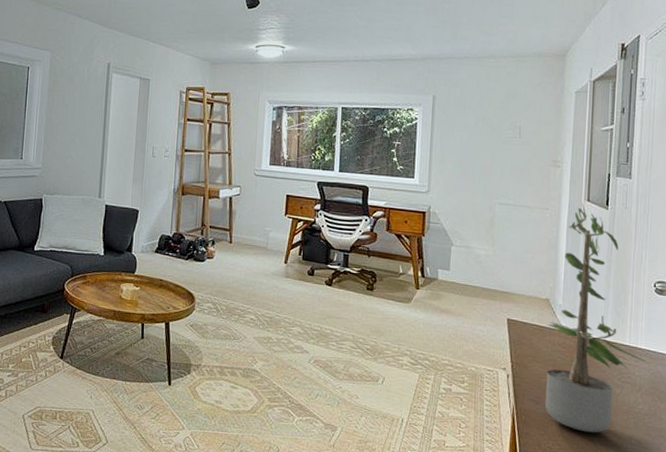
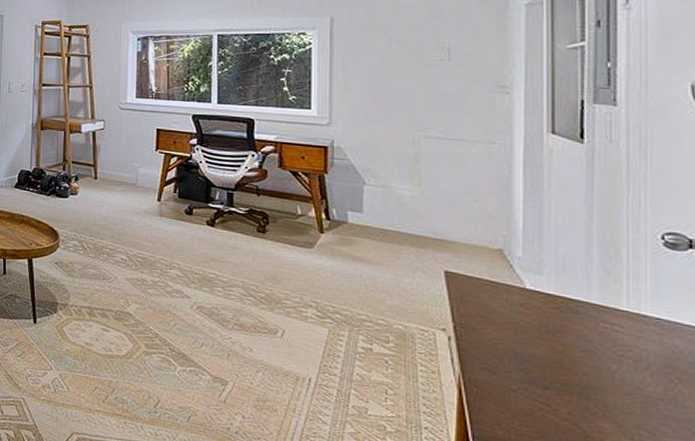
potted plant: present [545,202,646,433] -> none [503,135,655,417]

